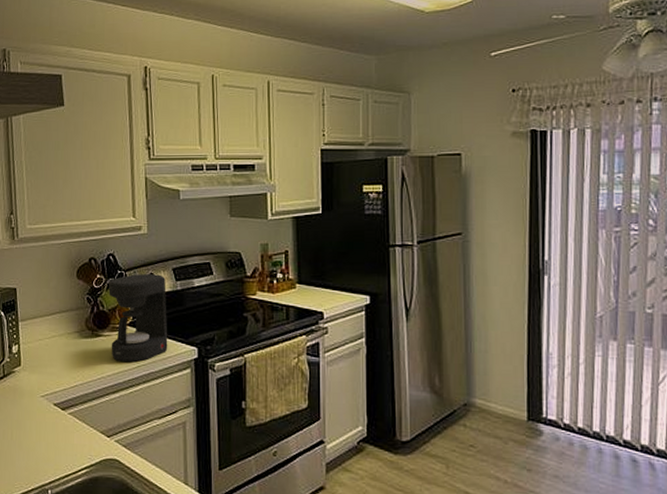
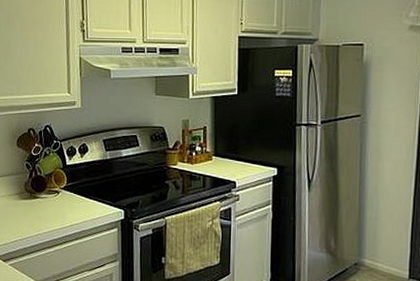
coffee maker: present [108,274,168,363] -> none [45,144,98,222]

